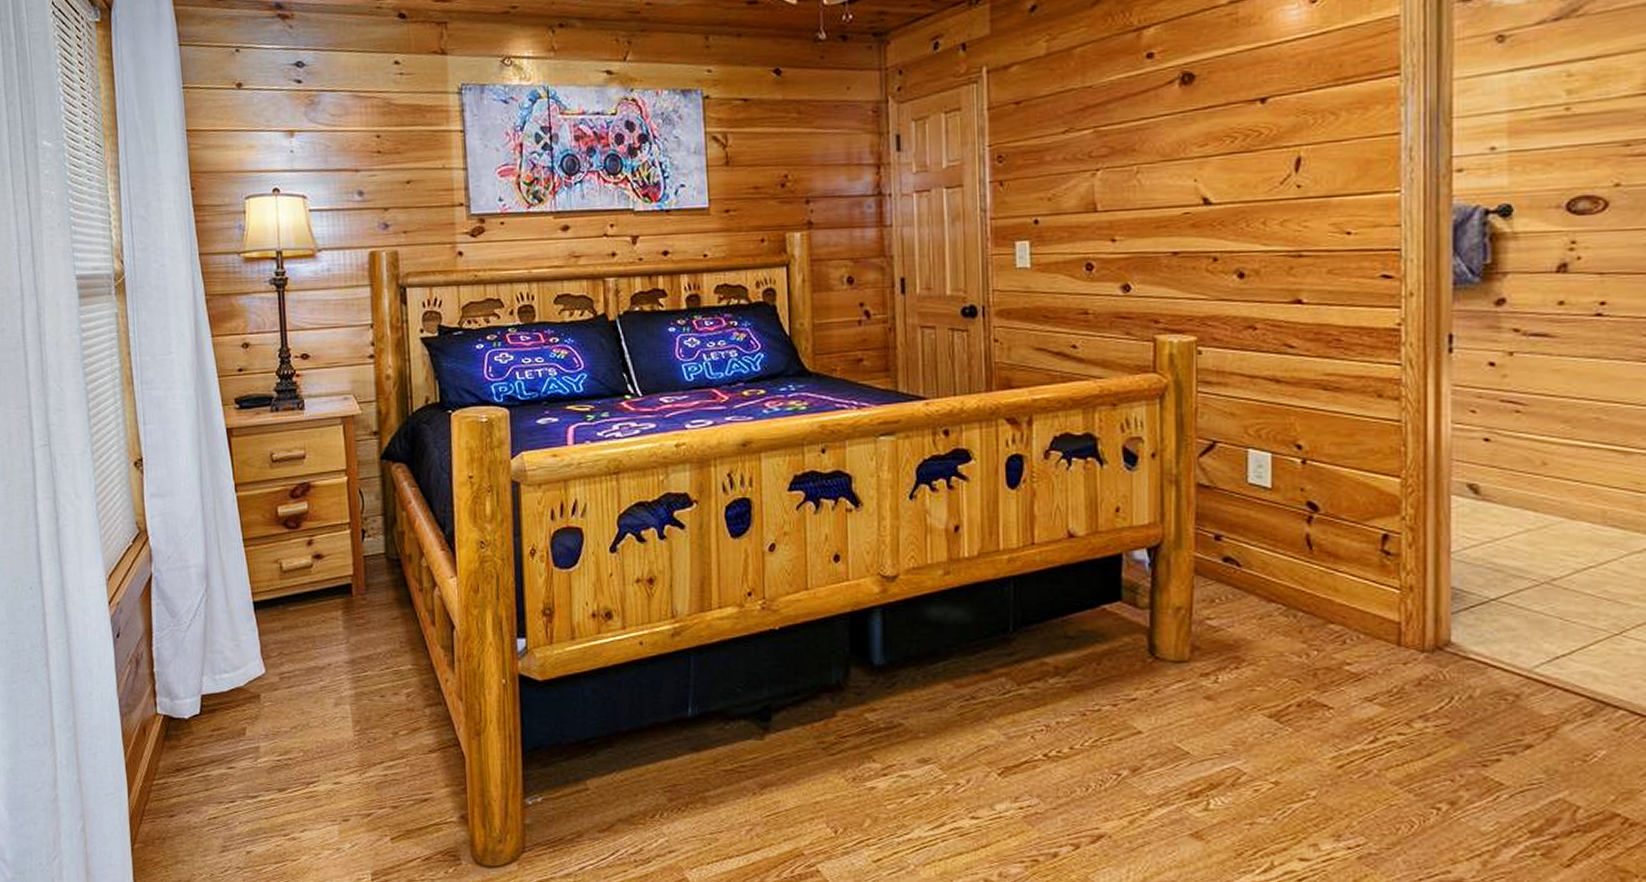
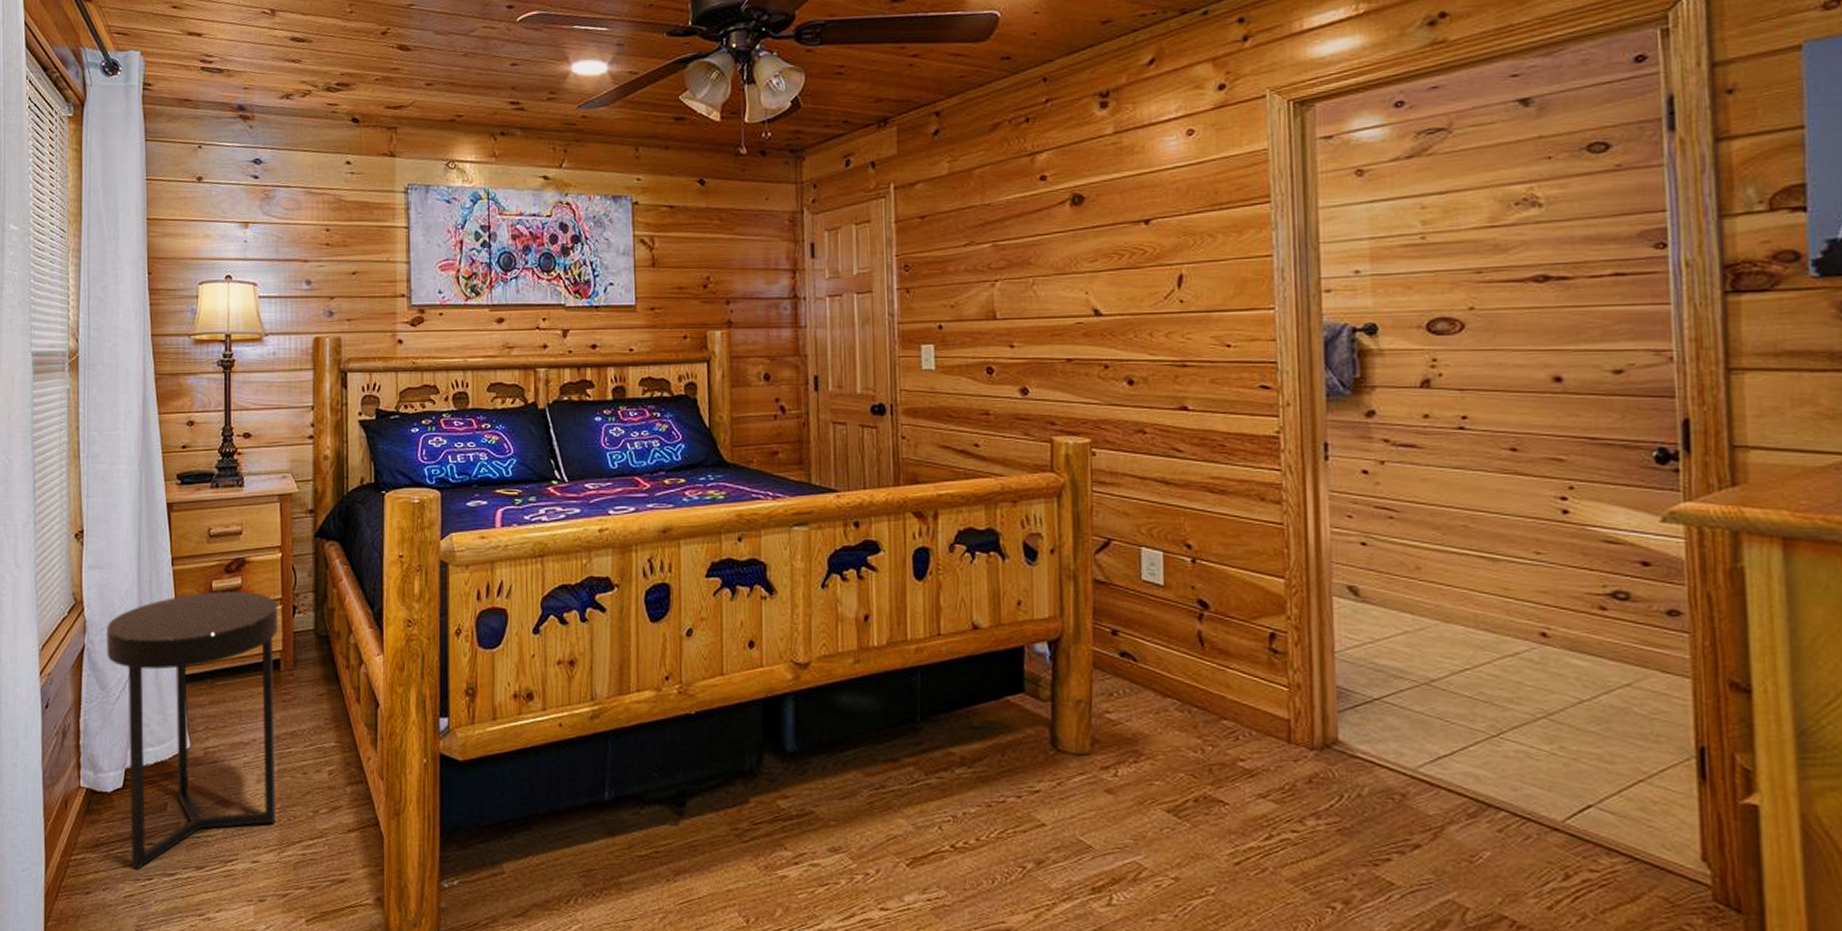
side table: none [172,516,355,793] -> present [105,590,278,870]

